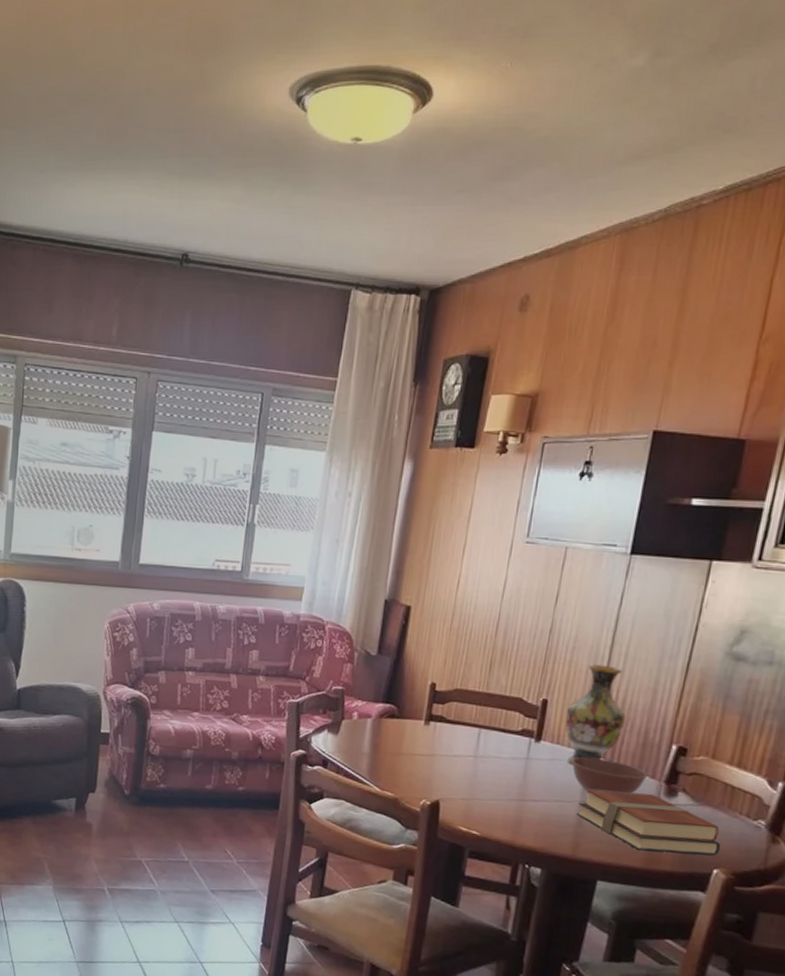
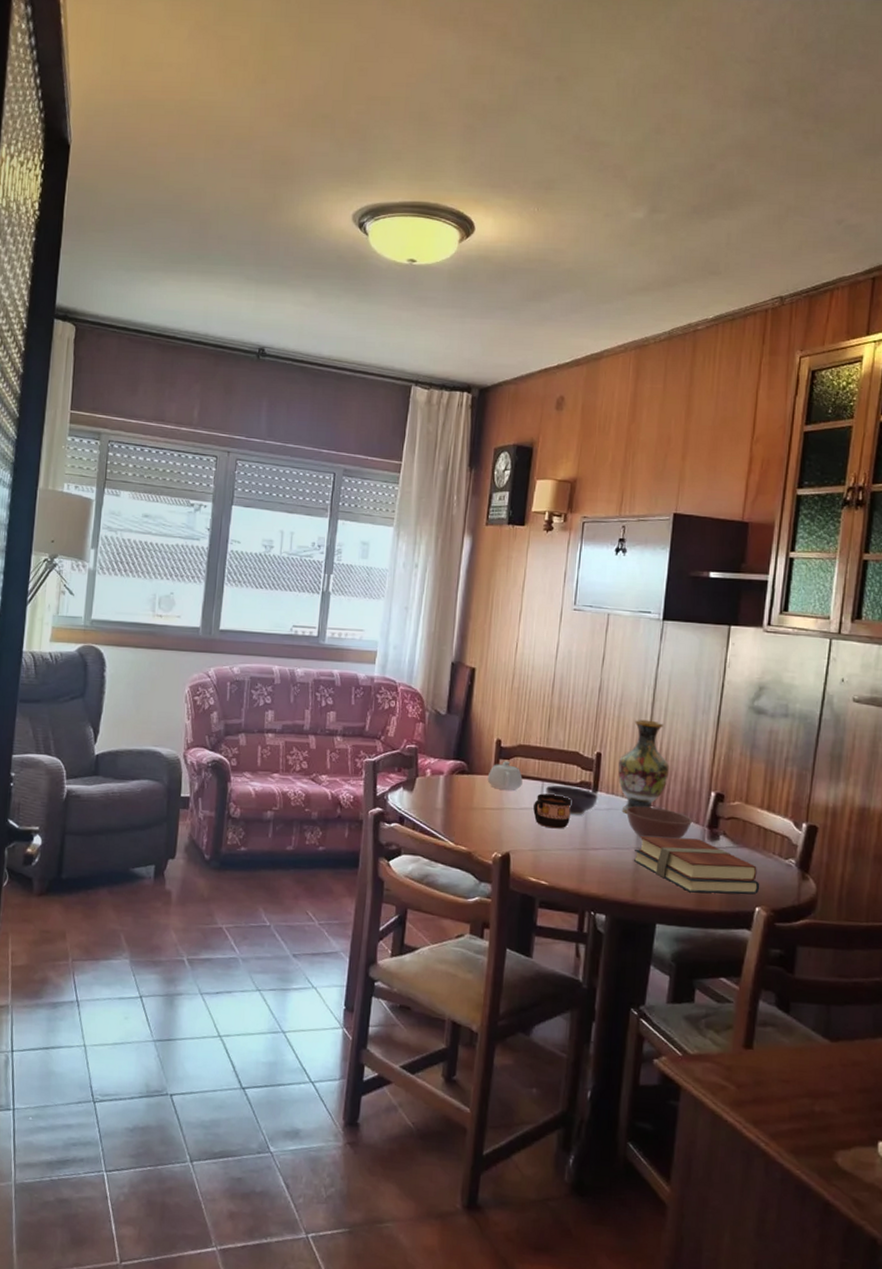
teapot: none [418,705,458,738] -> present [487,761,523,792]
cup: none [468,741,510,779] -> present [533,793,571,829]
bowl: none [482,732,541,765] -> present [545,785,598,815]

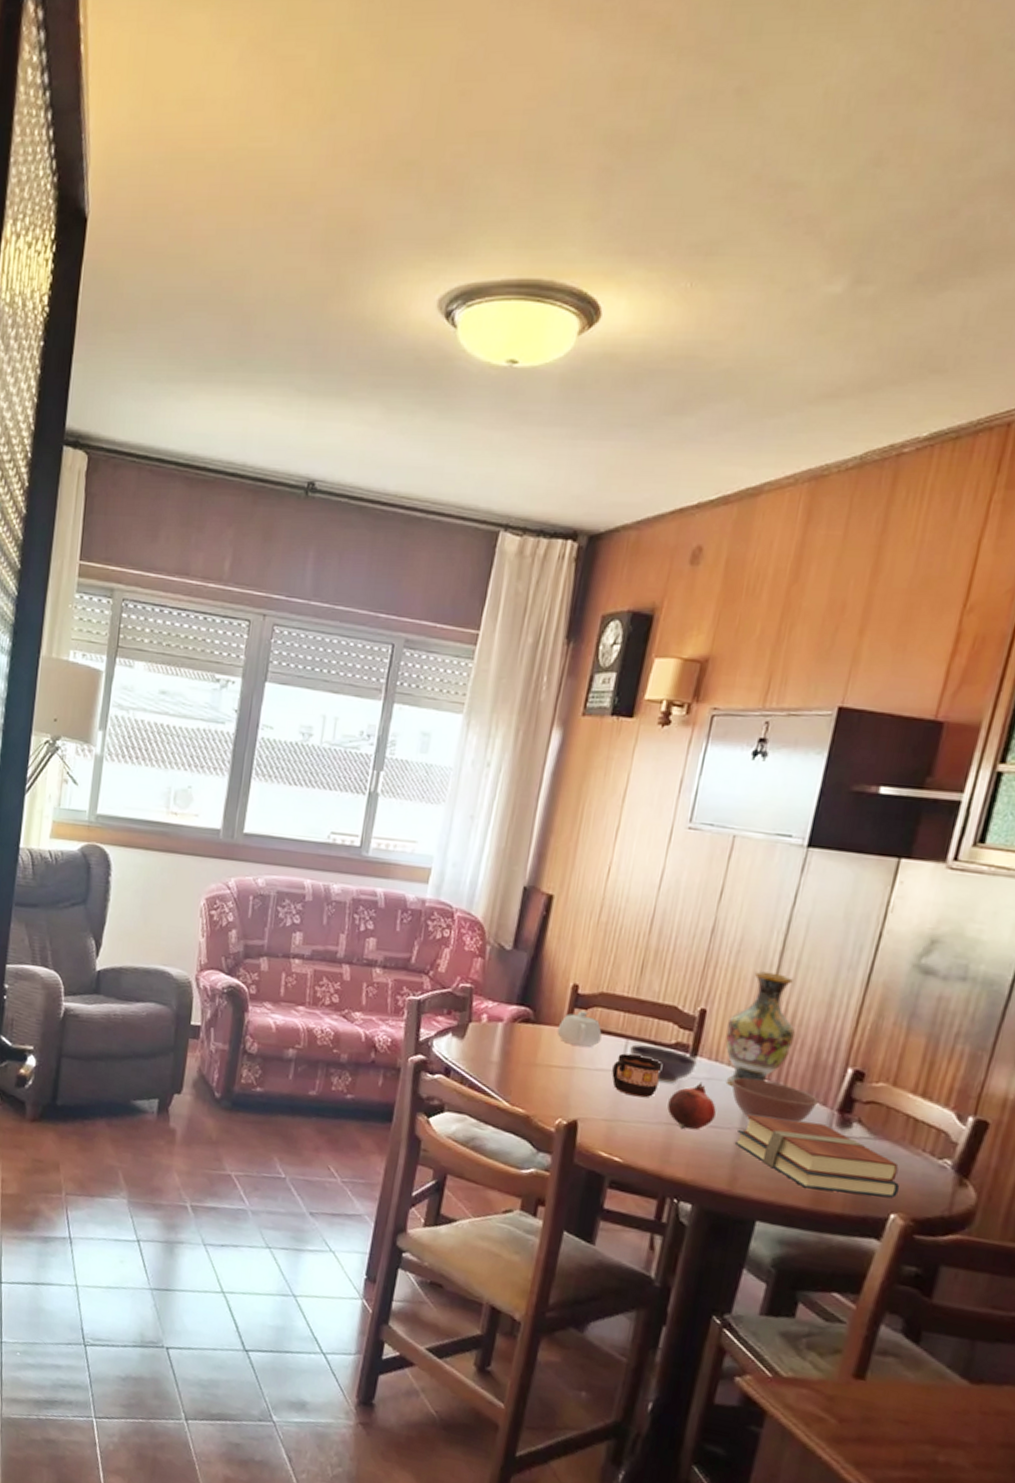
fruit: none [579,812,617,853] -> present [667,1081,716,1130]

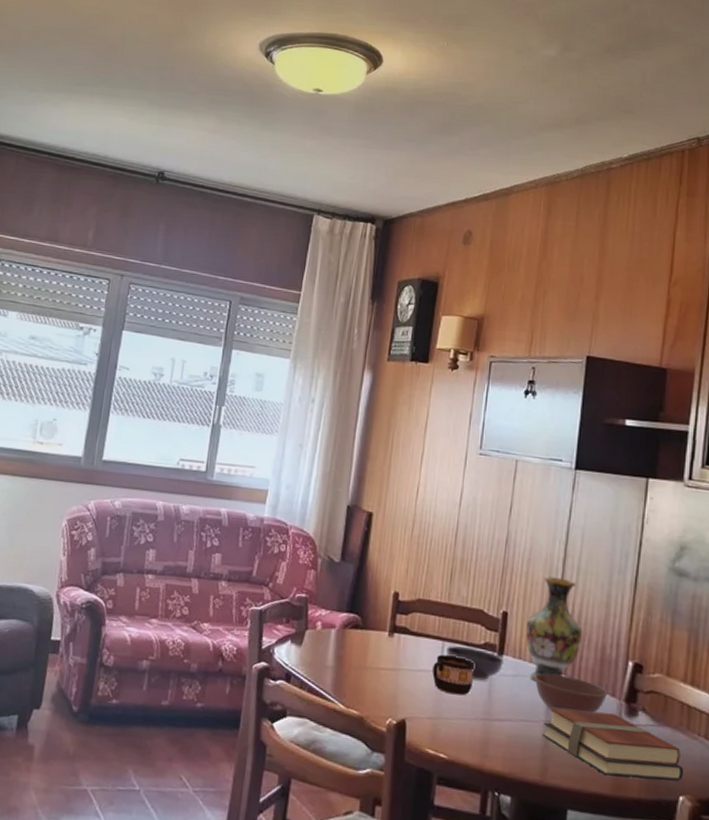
teapot: present [557,1010,602,1048] -> none [383,616,421,651]
fruit: present [667,1081,716,1130] -> none [482,678,524,725]

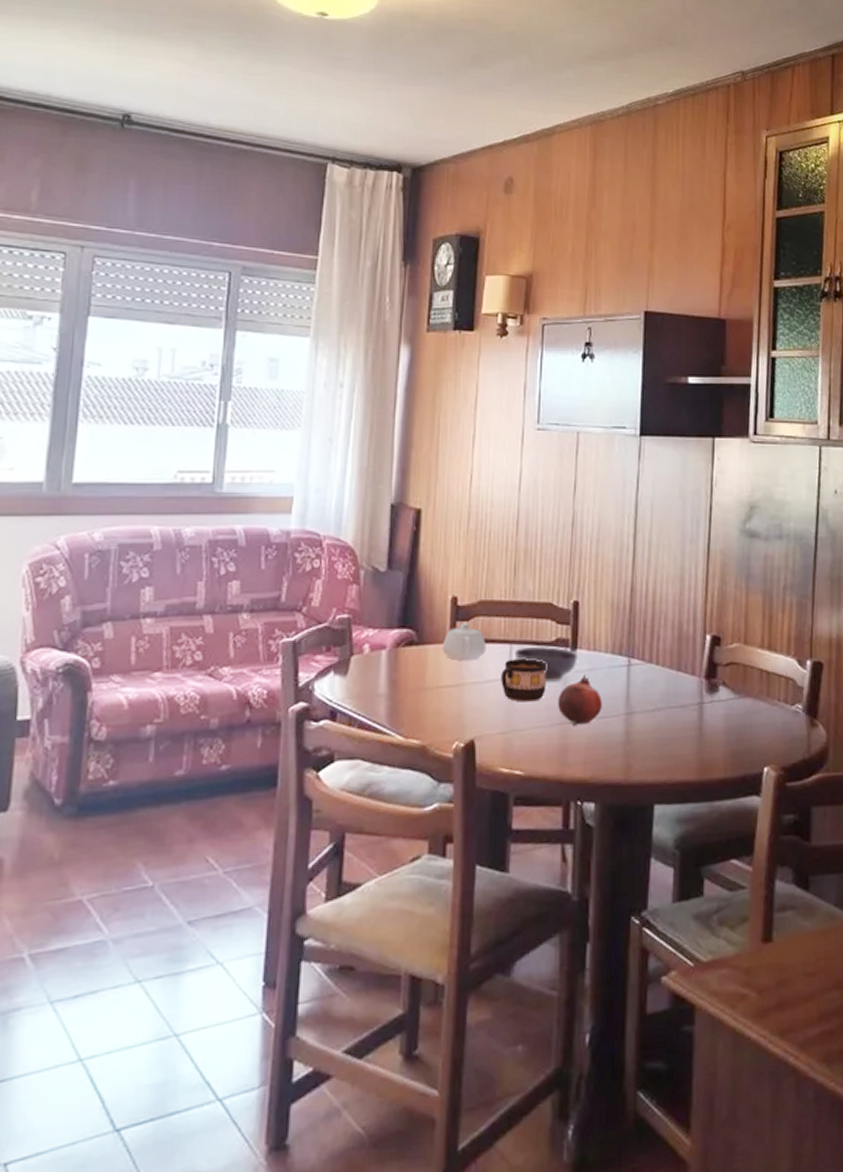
teapot: none [383,616,421,651] -> present [442,623,486,661]
fruit: none [482,678,524,725] -> present [558,674,602,727]
vase: present [525,576,583,682] -> none [598,556,659,673]
bowl: present [534,673,609,713] -> none [611,660,688,703]
books: present [542,708,684,781] -> none [623,694,767,760]

